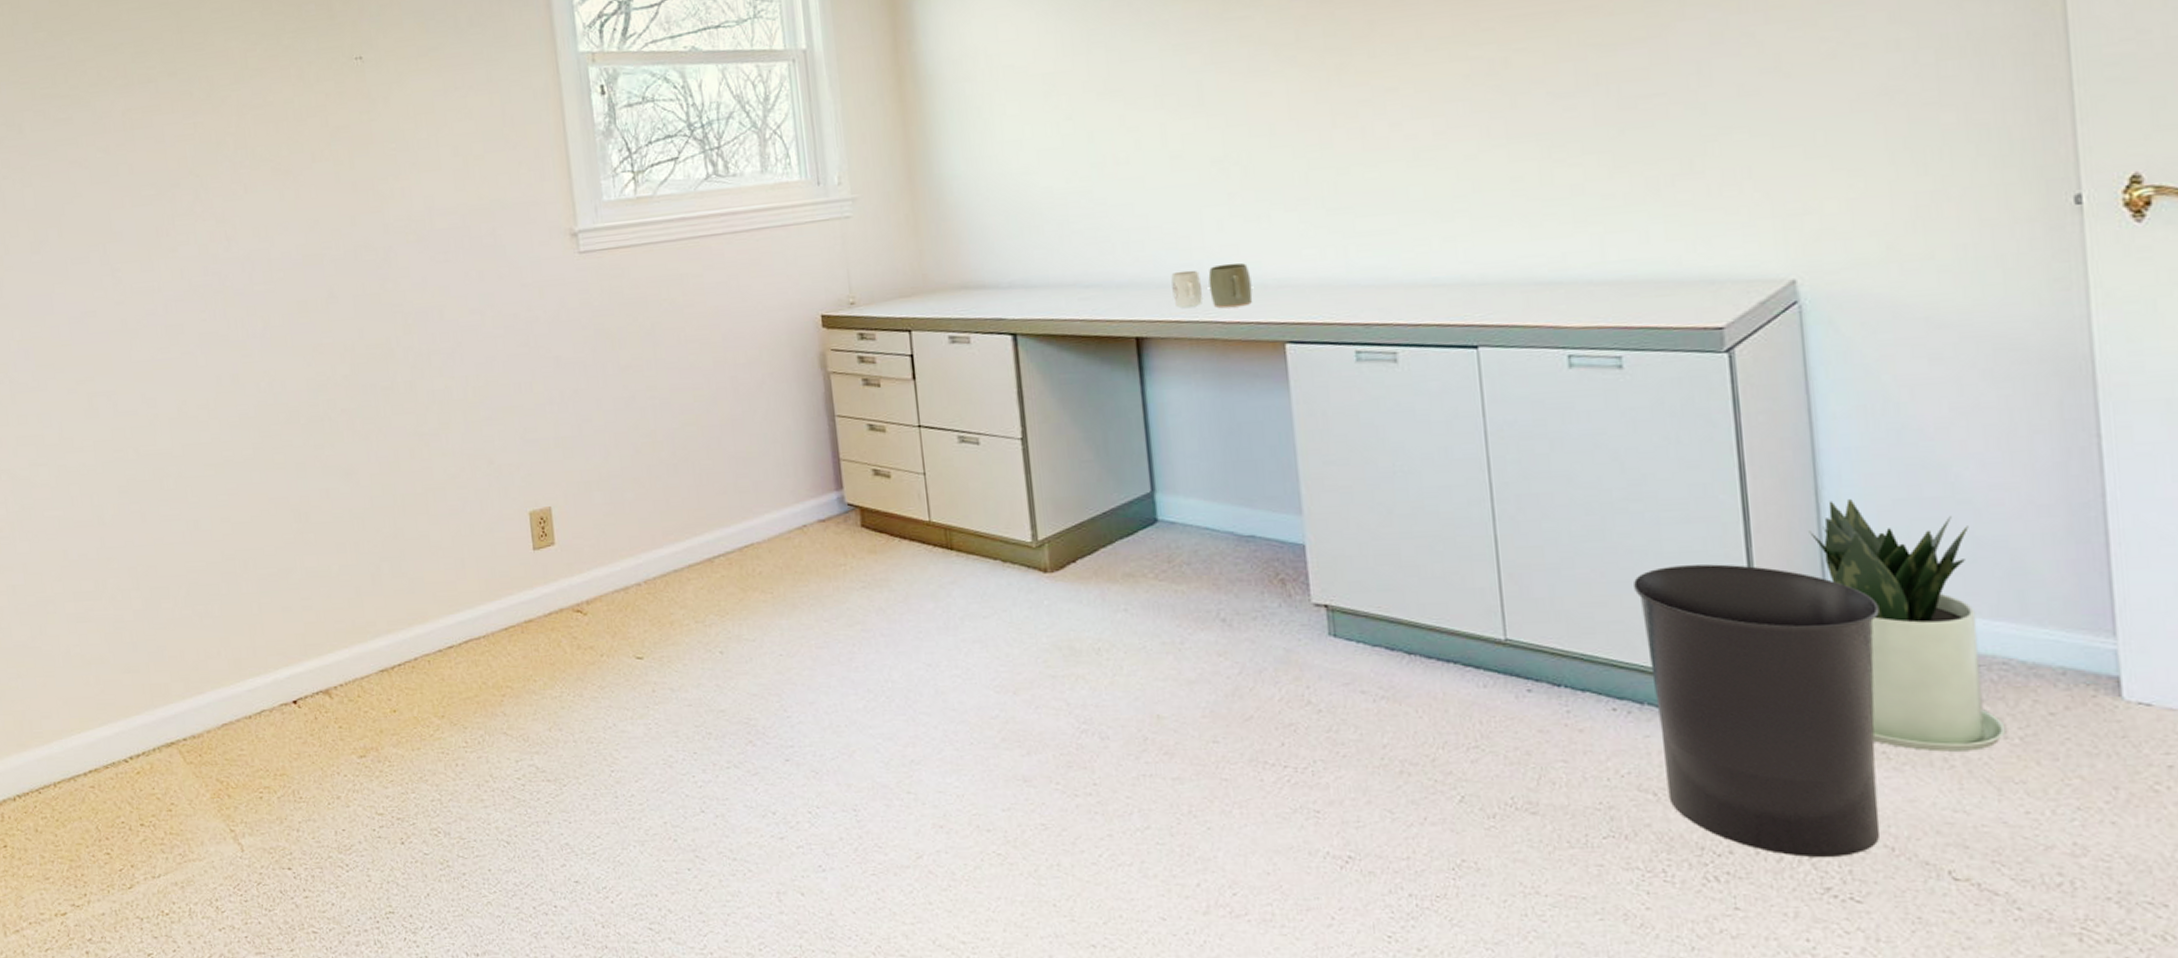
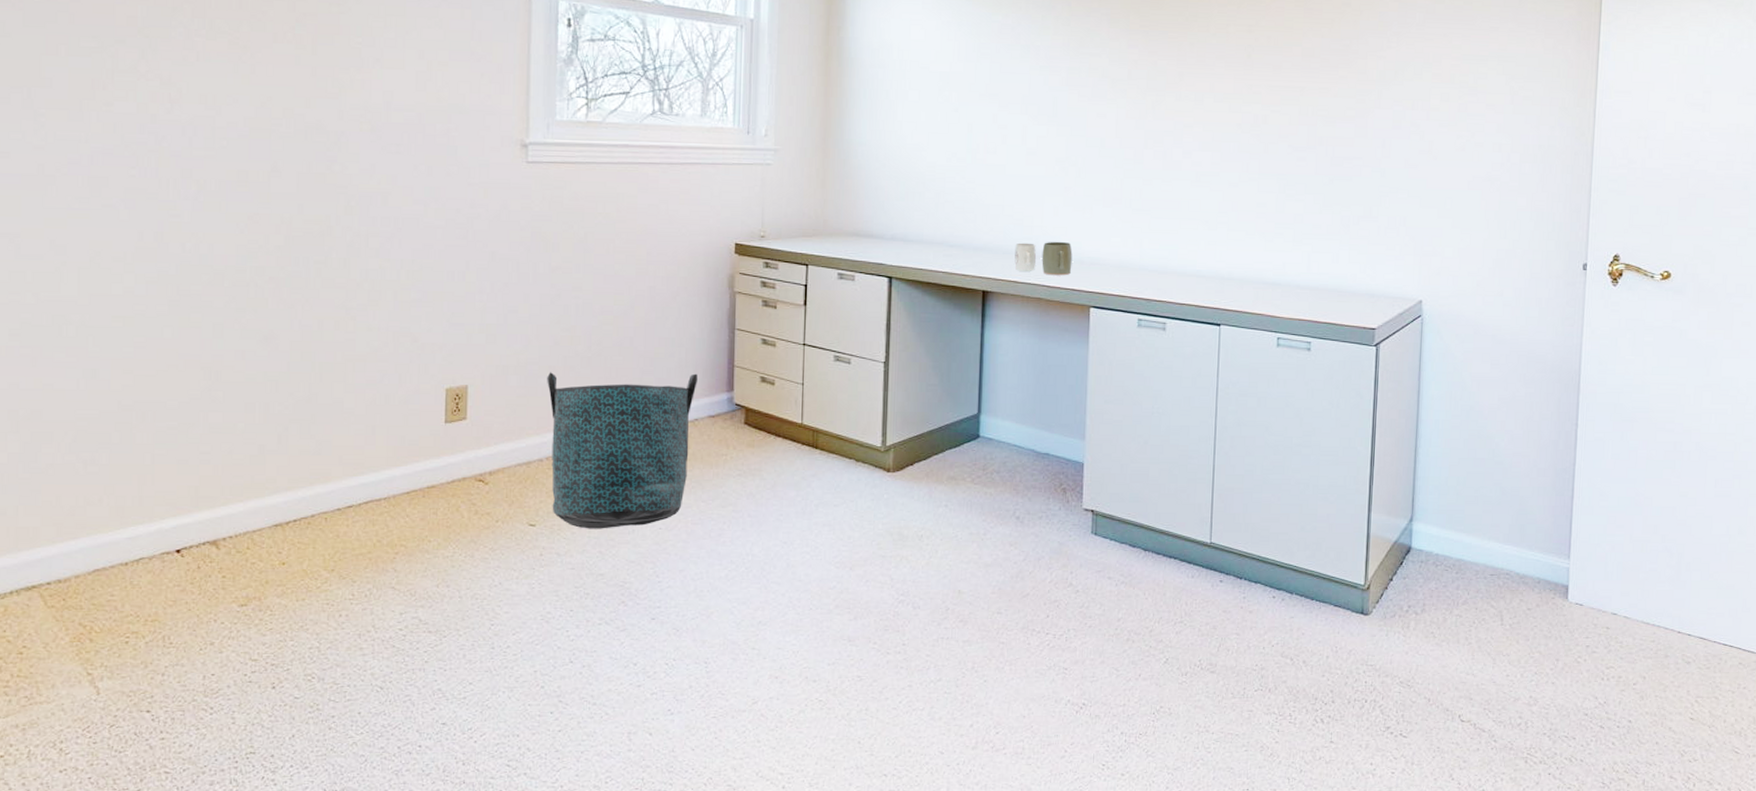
storage basket: none [633,472,804,660] -> present [547,372,698,529]
waste bin: present [1632,564,1880,858] -> none [1297,496,1442,706]
planter: present [1809,499,2006,752] -> none [1408,456,1503,633]

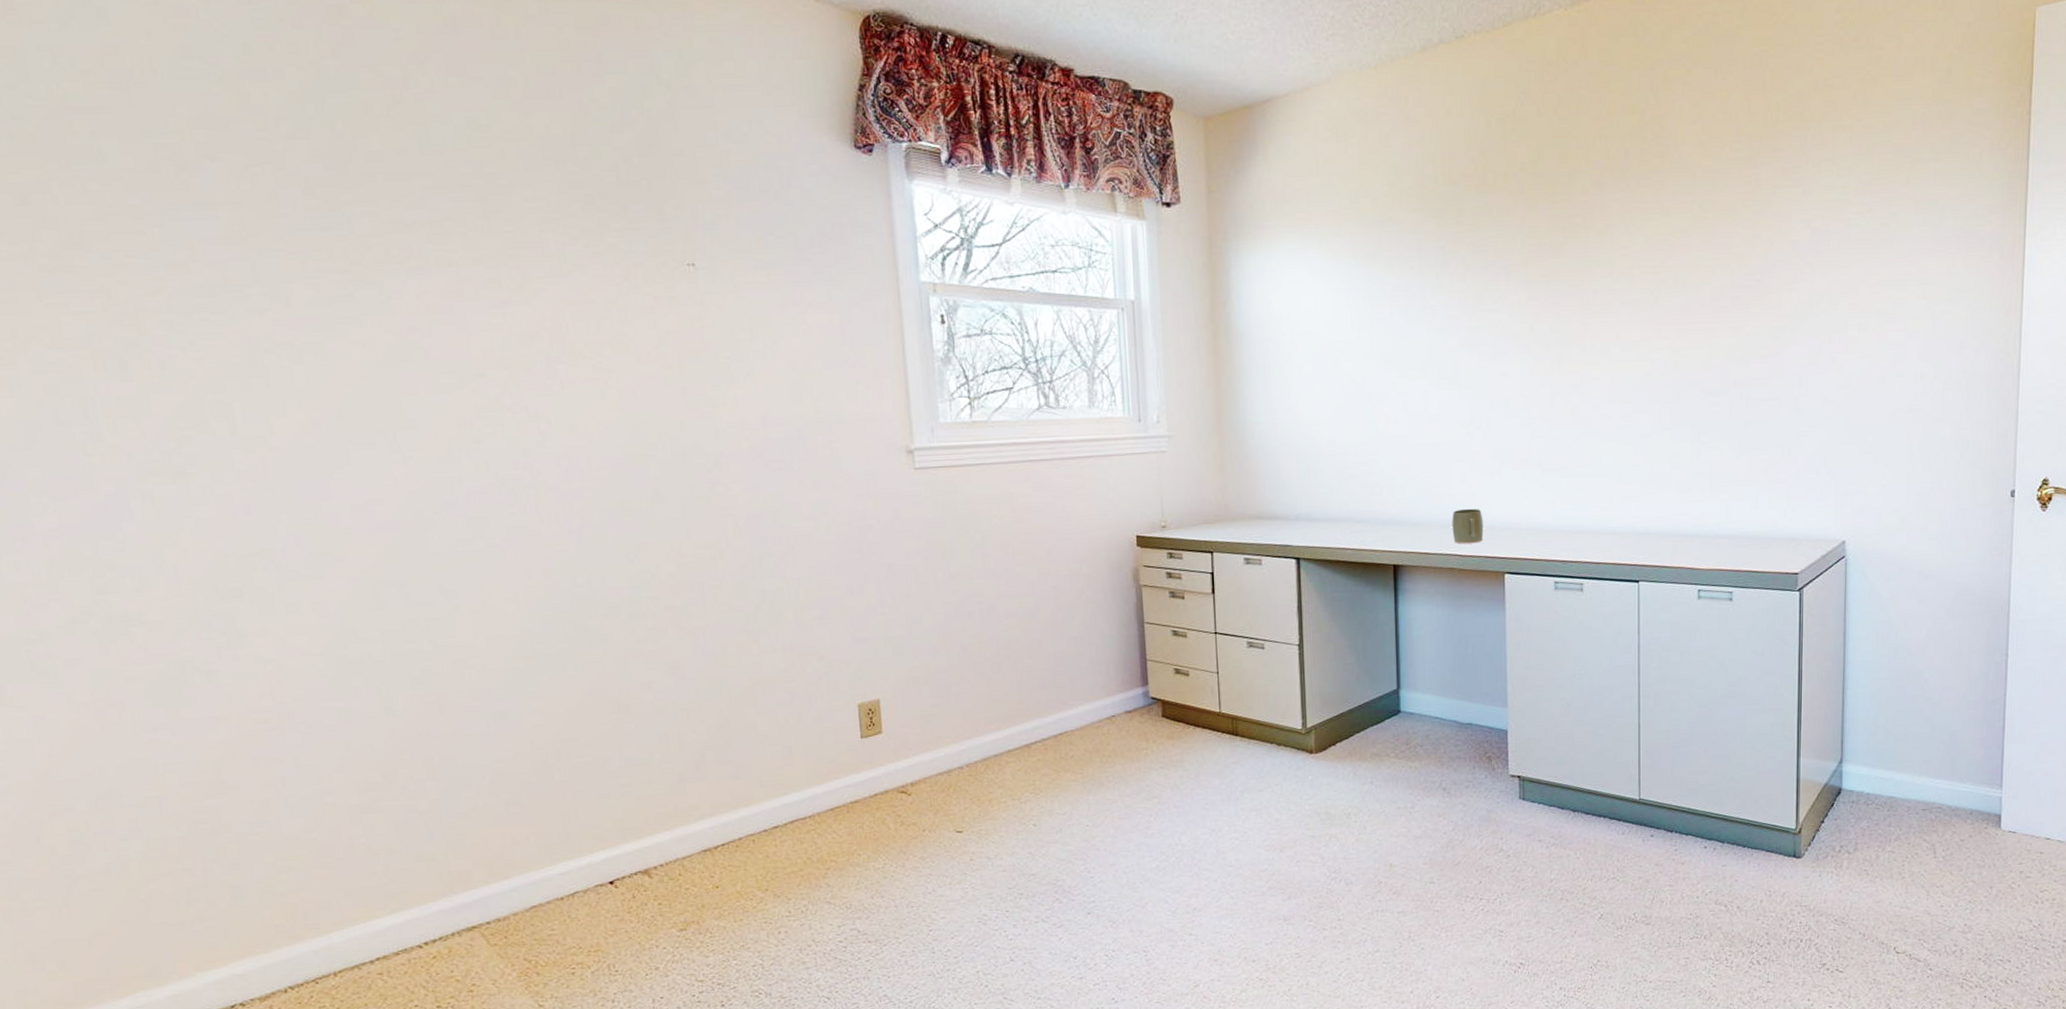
storage basket: present [547,372,698,529] -> none [959,670,1111,832]
mug: present [1014,242,1037,271] -> none [1424,512,1447,542]

